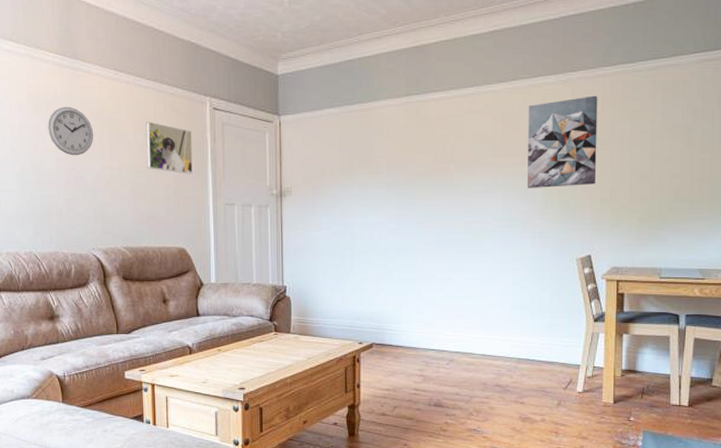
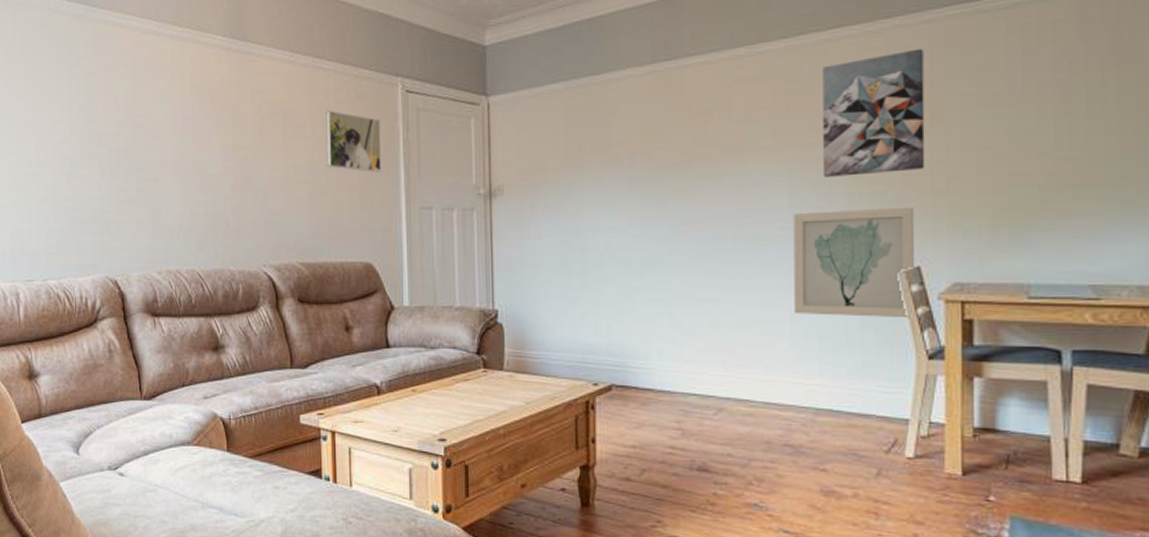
wall clock: present [48,106,94,156] -> none [214,97,266,155]
wall art: none [505,211,588,292] -> present [793,206,915,318]

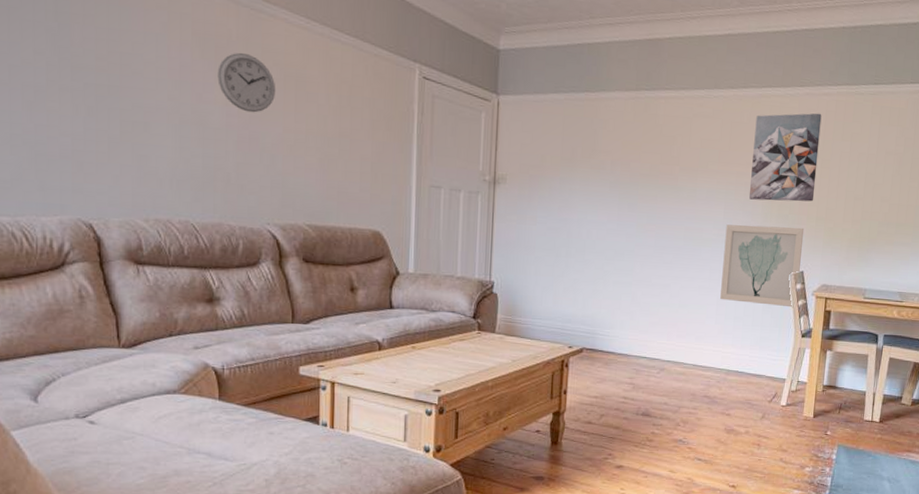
wall clock: none [214,97,266,155] -> present [217,52,276,113]
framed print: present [326,110,381,173] -> none [340,83,396,149]

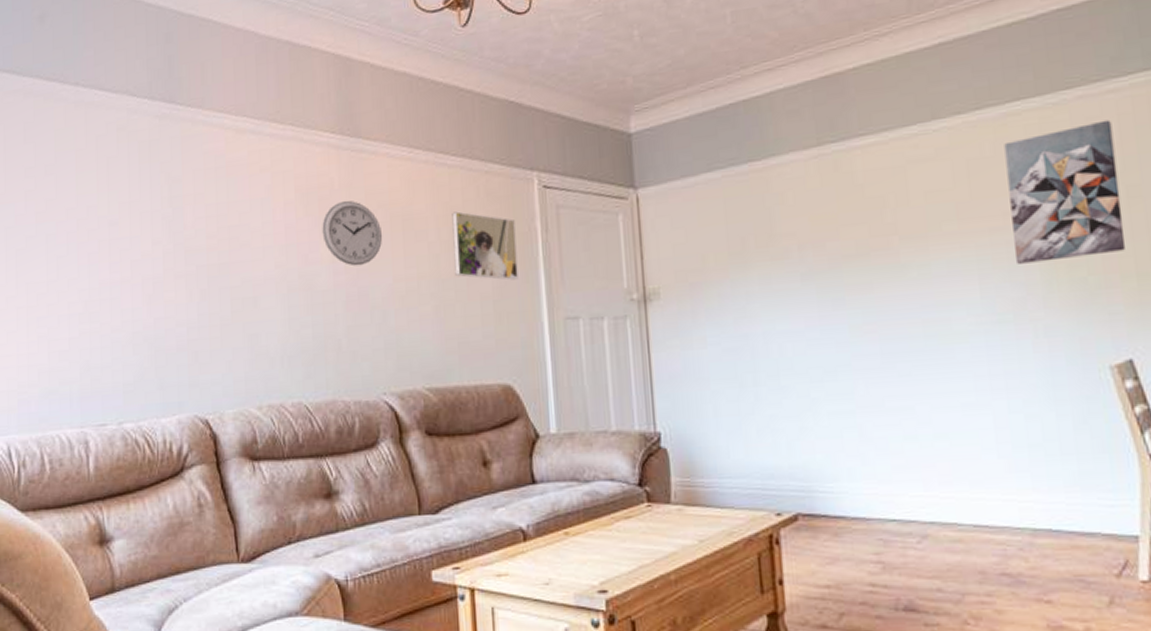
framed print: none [340,83,396,149] -> present [452,211,518,280]
wall art: present [720,224,805,308] -> none [987,292,1129,421]

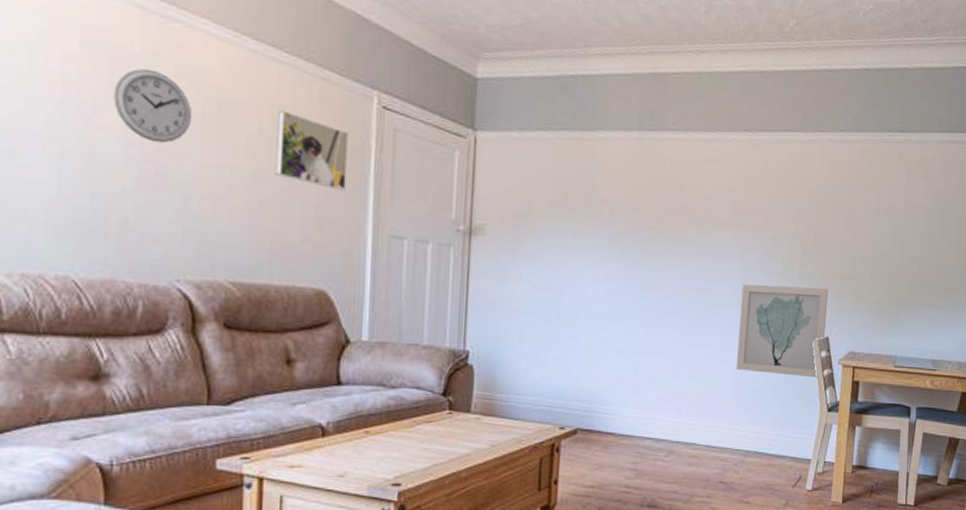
wall art: none [987,292,1129,421] -> present [736,284,829,378]
wall art: present [1004,120,1126,264] -> none [767,161,845,259]

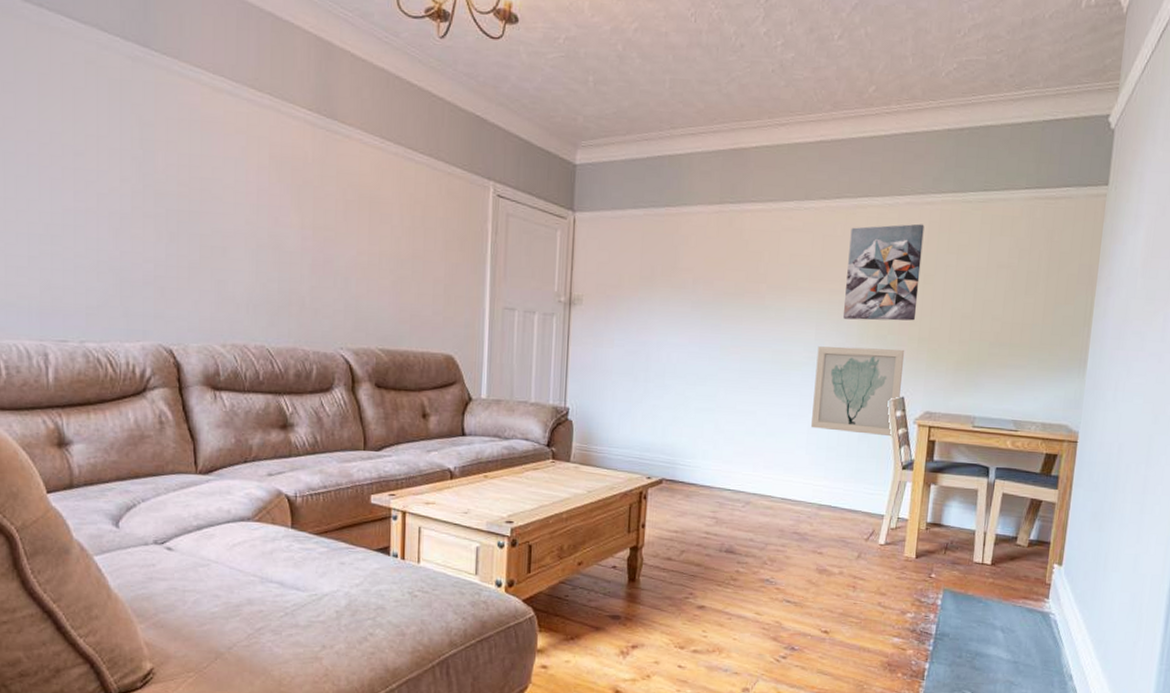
wall clock: present [113,68,193,143] -> none [293,174,351,236]
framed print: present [276,110,348,191] -> none [413,203,470,270]
wall art: none [767,161,845,259] -> present [842,223,925,321]

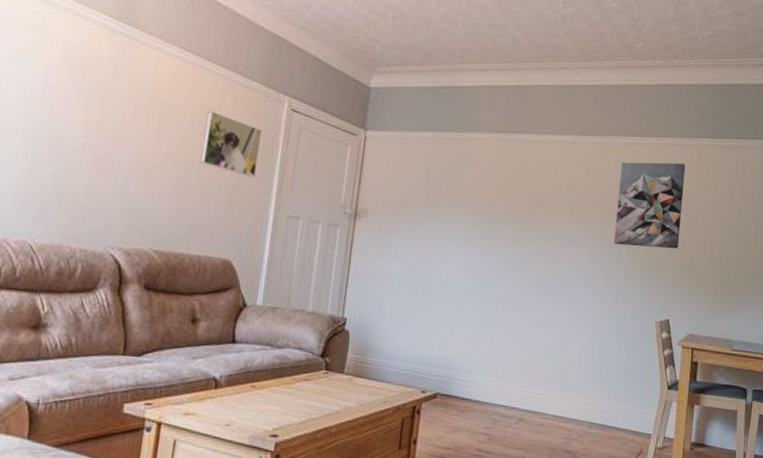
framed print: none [413,203,470,270] -> present [200,111,262,178]
wall art: present [811,346,905,437] -> none [583,268,670,357]

